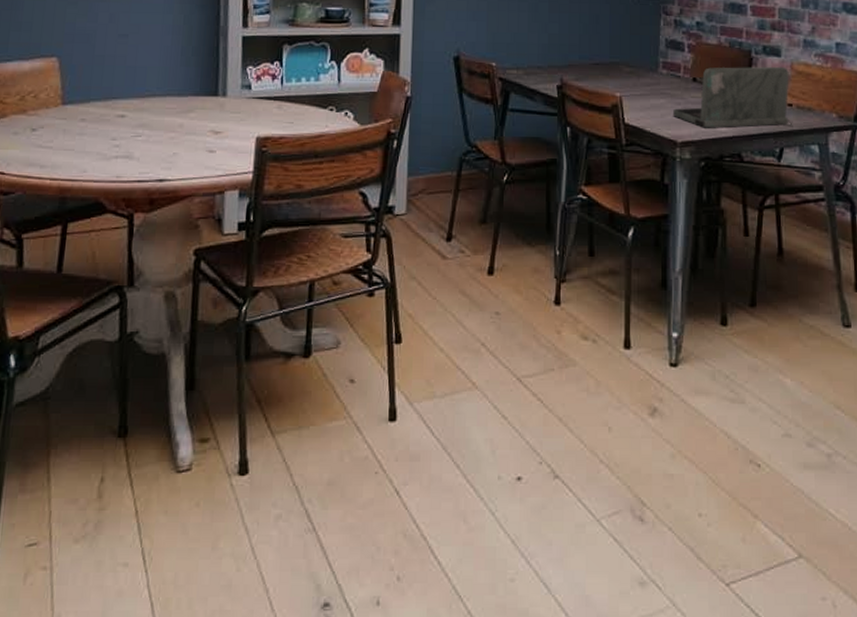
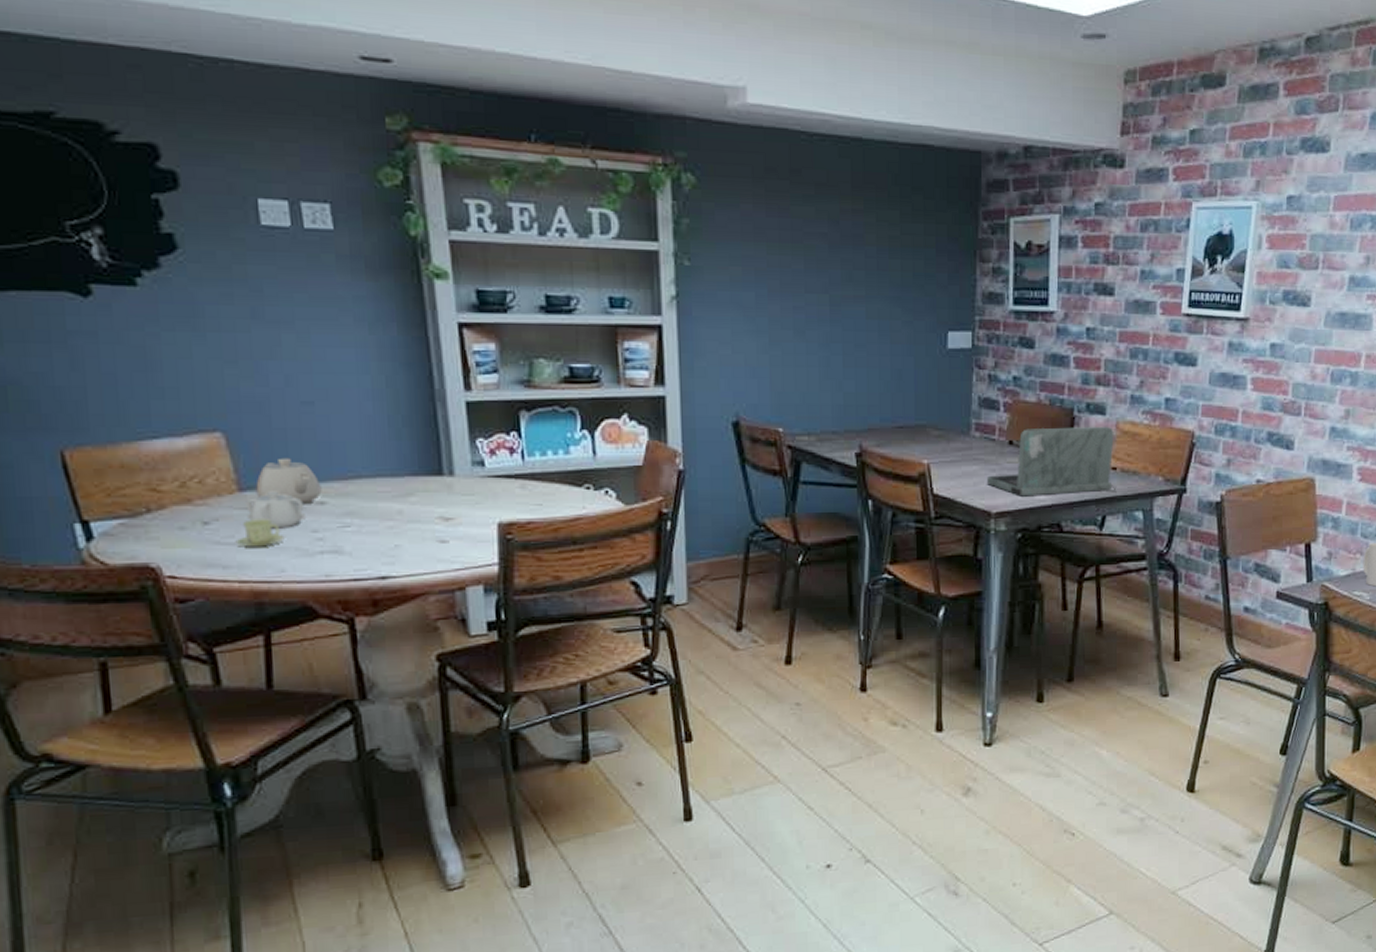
cup and saucer: none [53,128,90,151] -> present [235,519,285,547]
sugar bowl: none [64,105,109,136] -> present [246,491,305,529]
teapot: none [74,78,124,116] -> present [255,457,322,504]

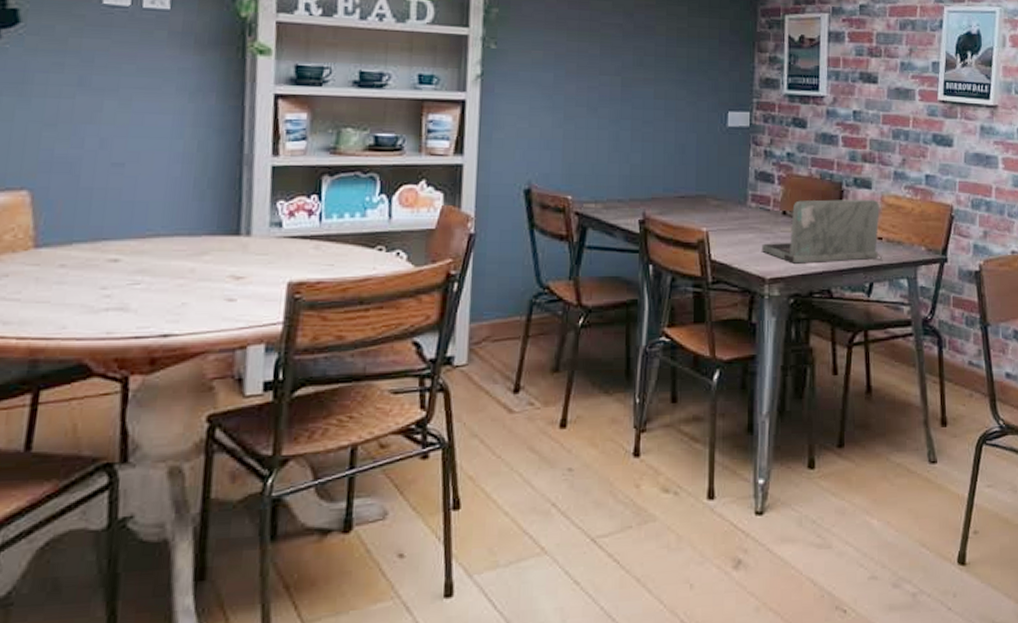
cup and saucer: present [235,519,285,547] -> none [21,275,72,303]
sugar bowl: present [246,491,305,529] -> none [37,248,97,285]
teapot: present [255,457,322,504] -> none [51,216,118,261]

